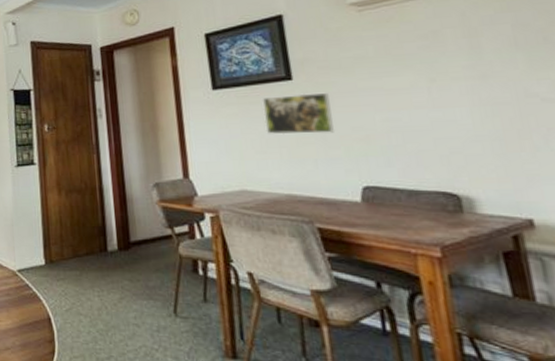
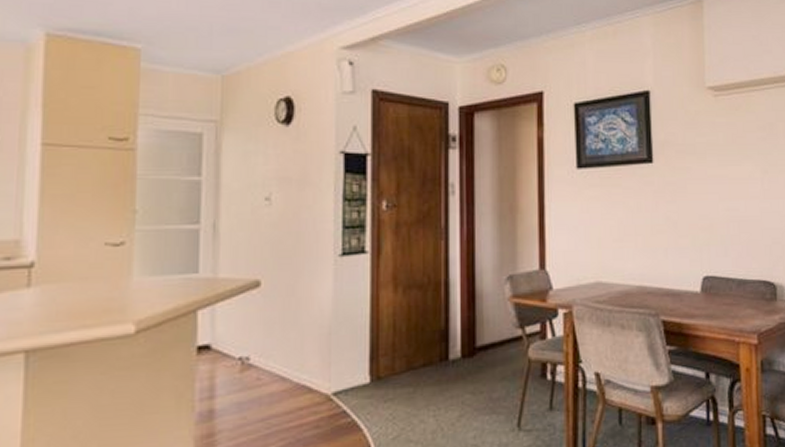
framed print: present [262,92,334,135] -> none [623,178,684,222]

